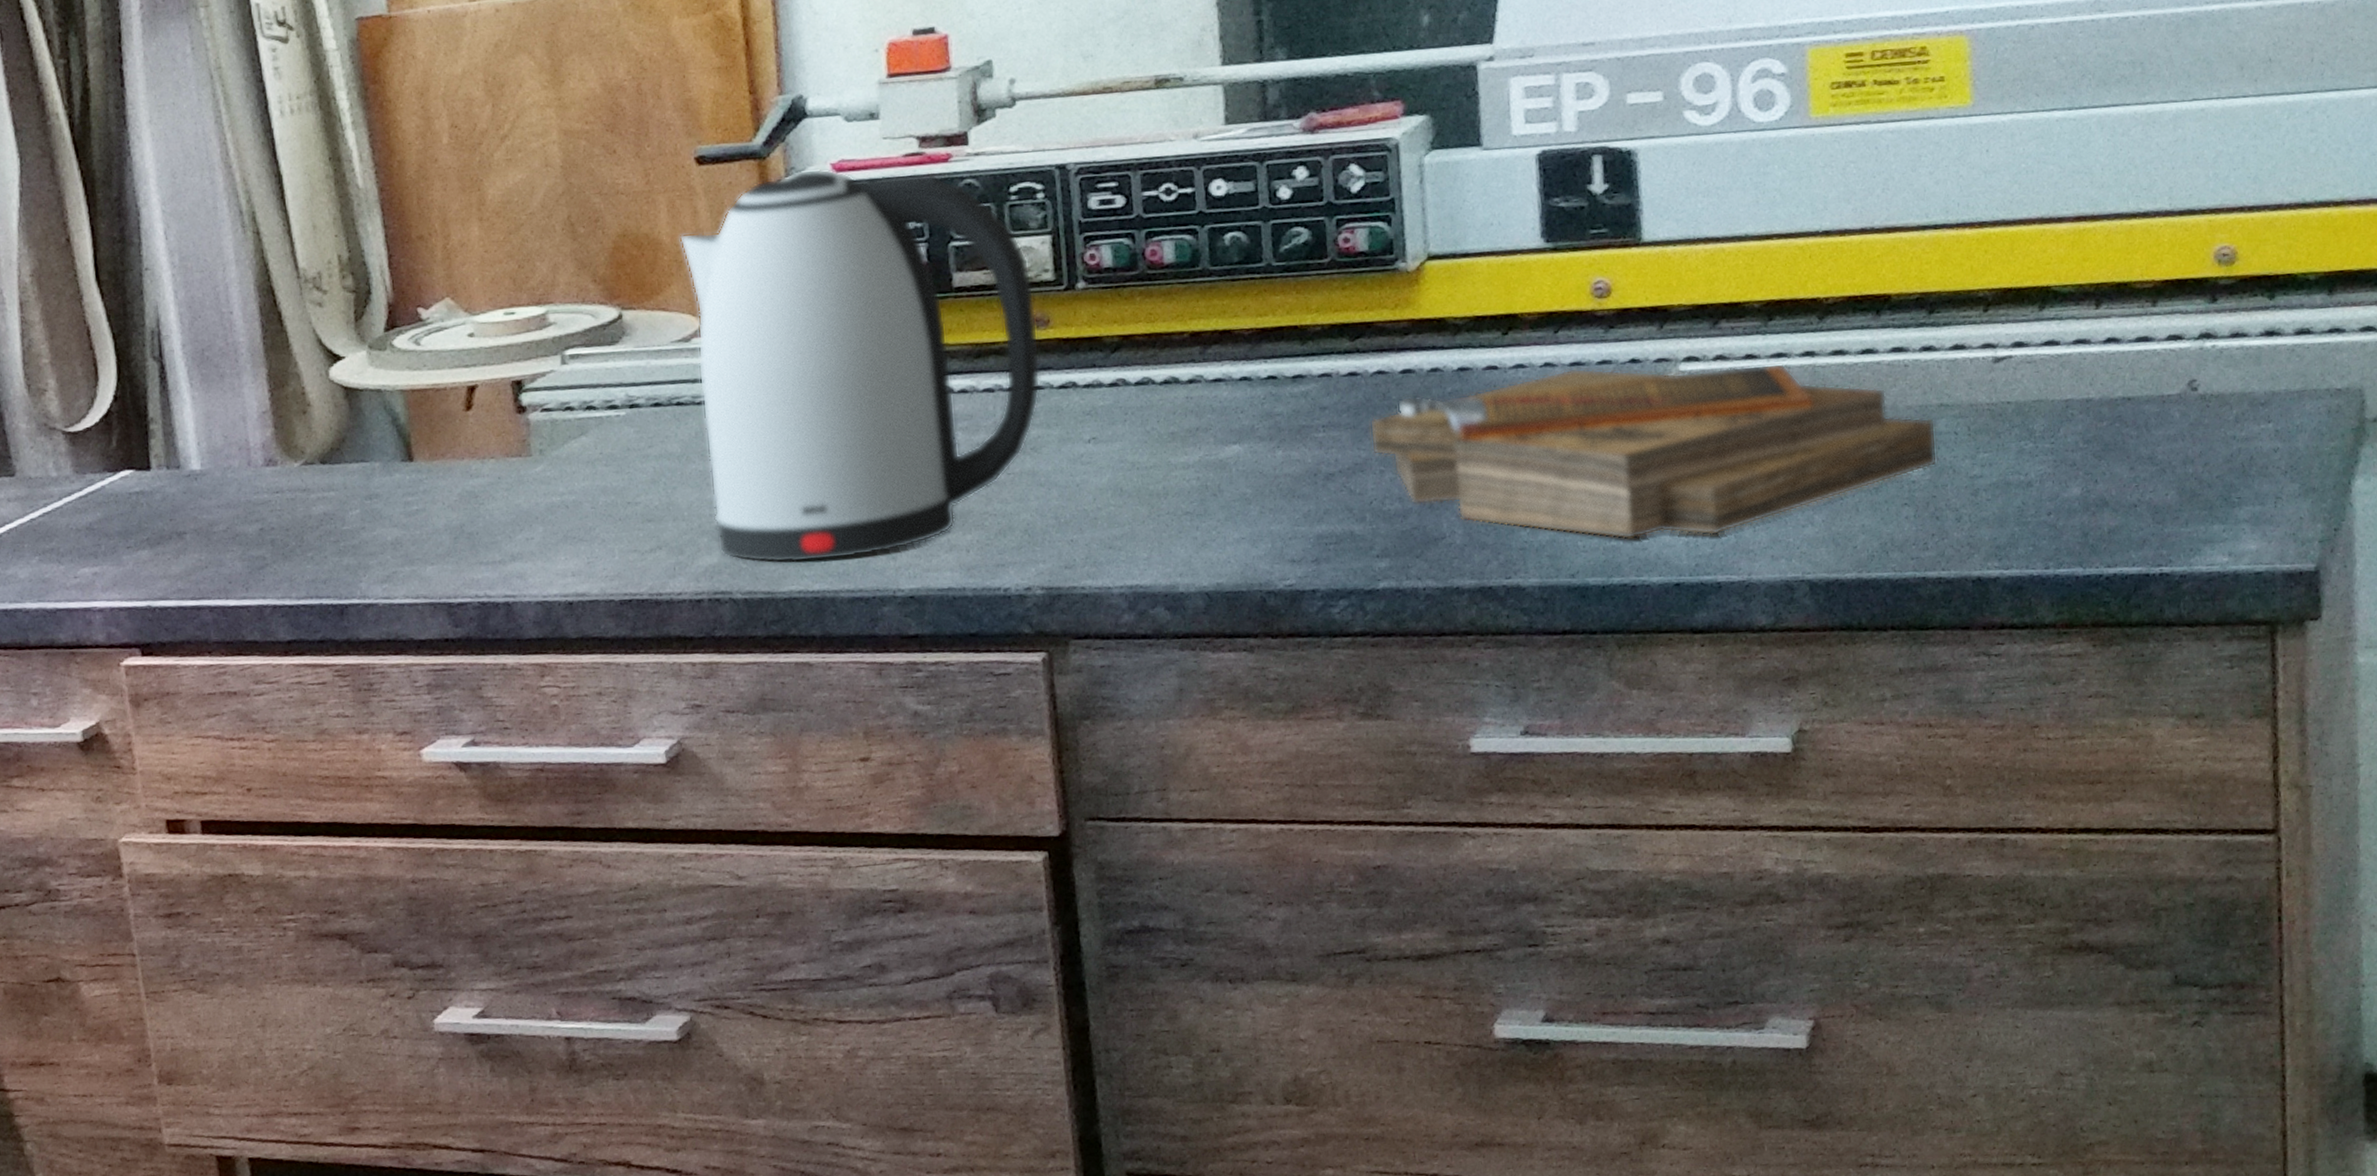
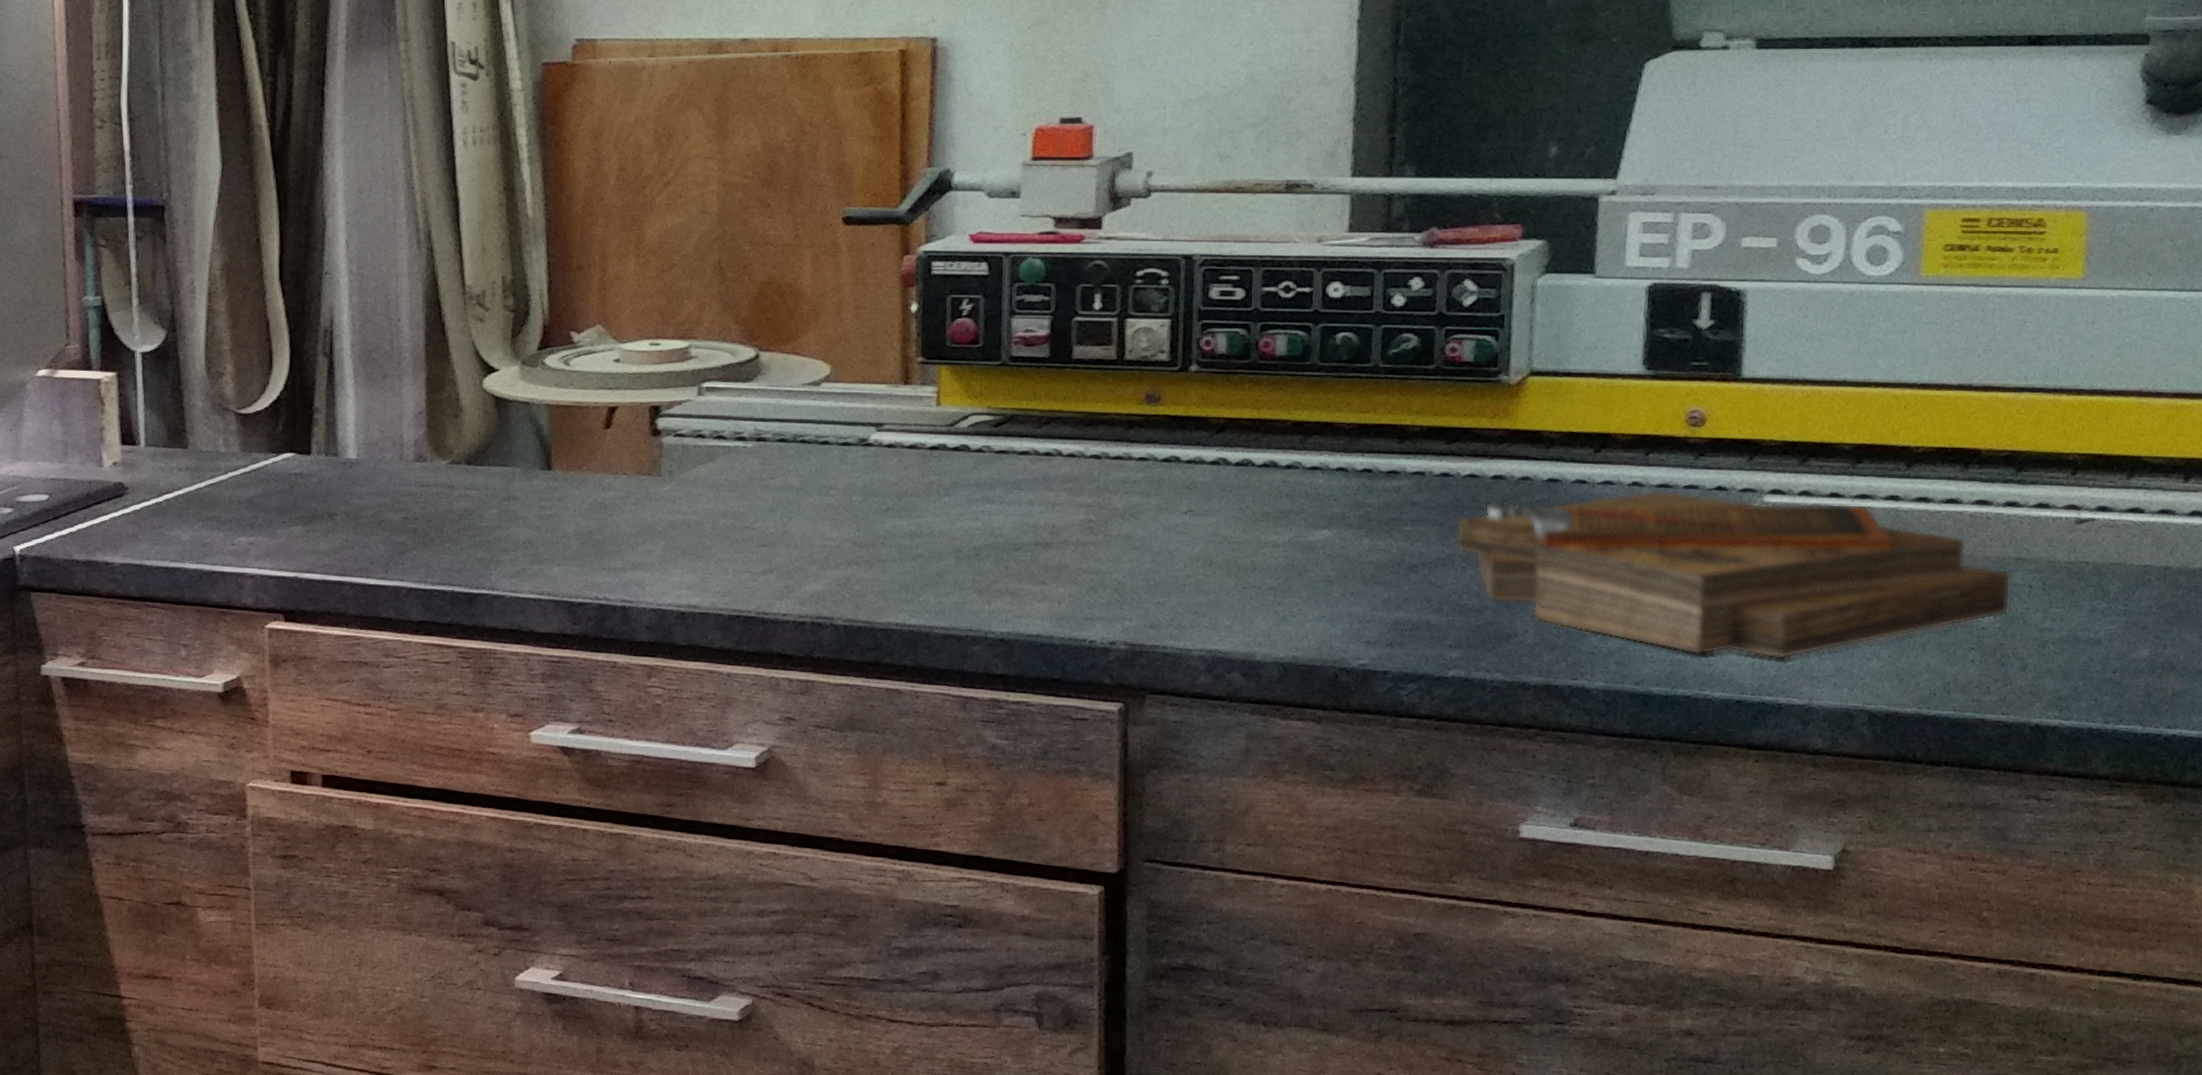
kettle: present [679,168,1041,563] -> none [820,238,1149,598]

